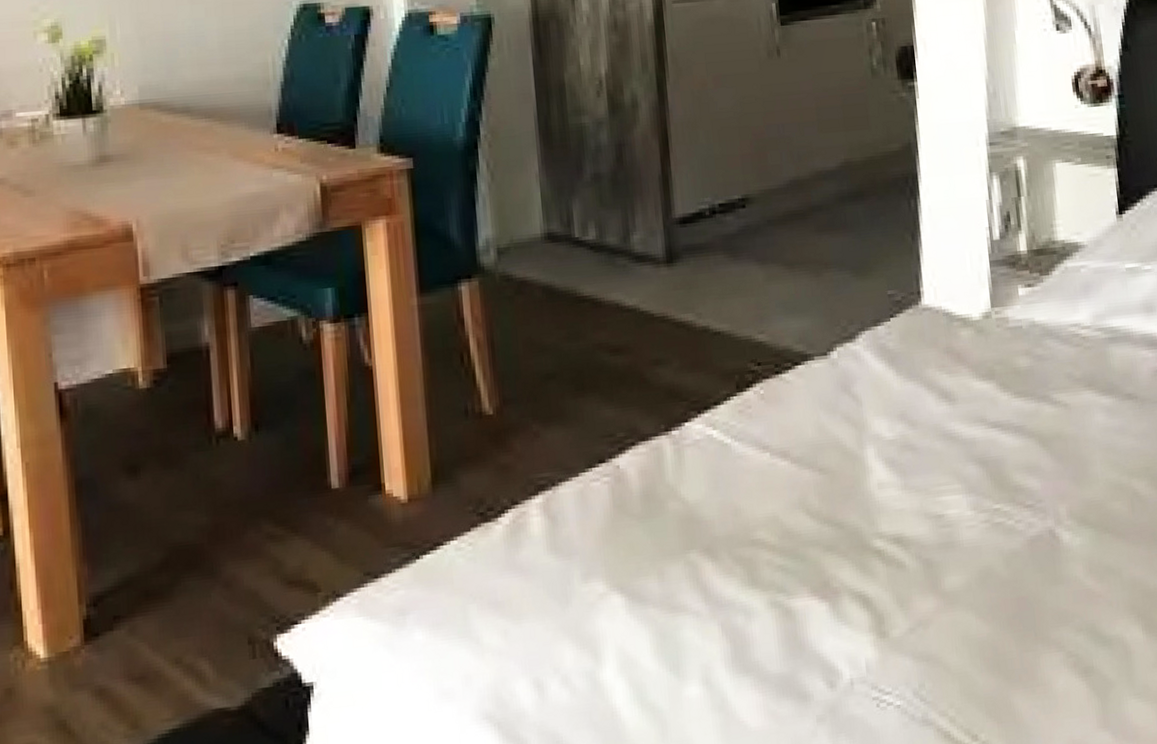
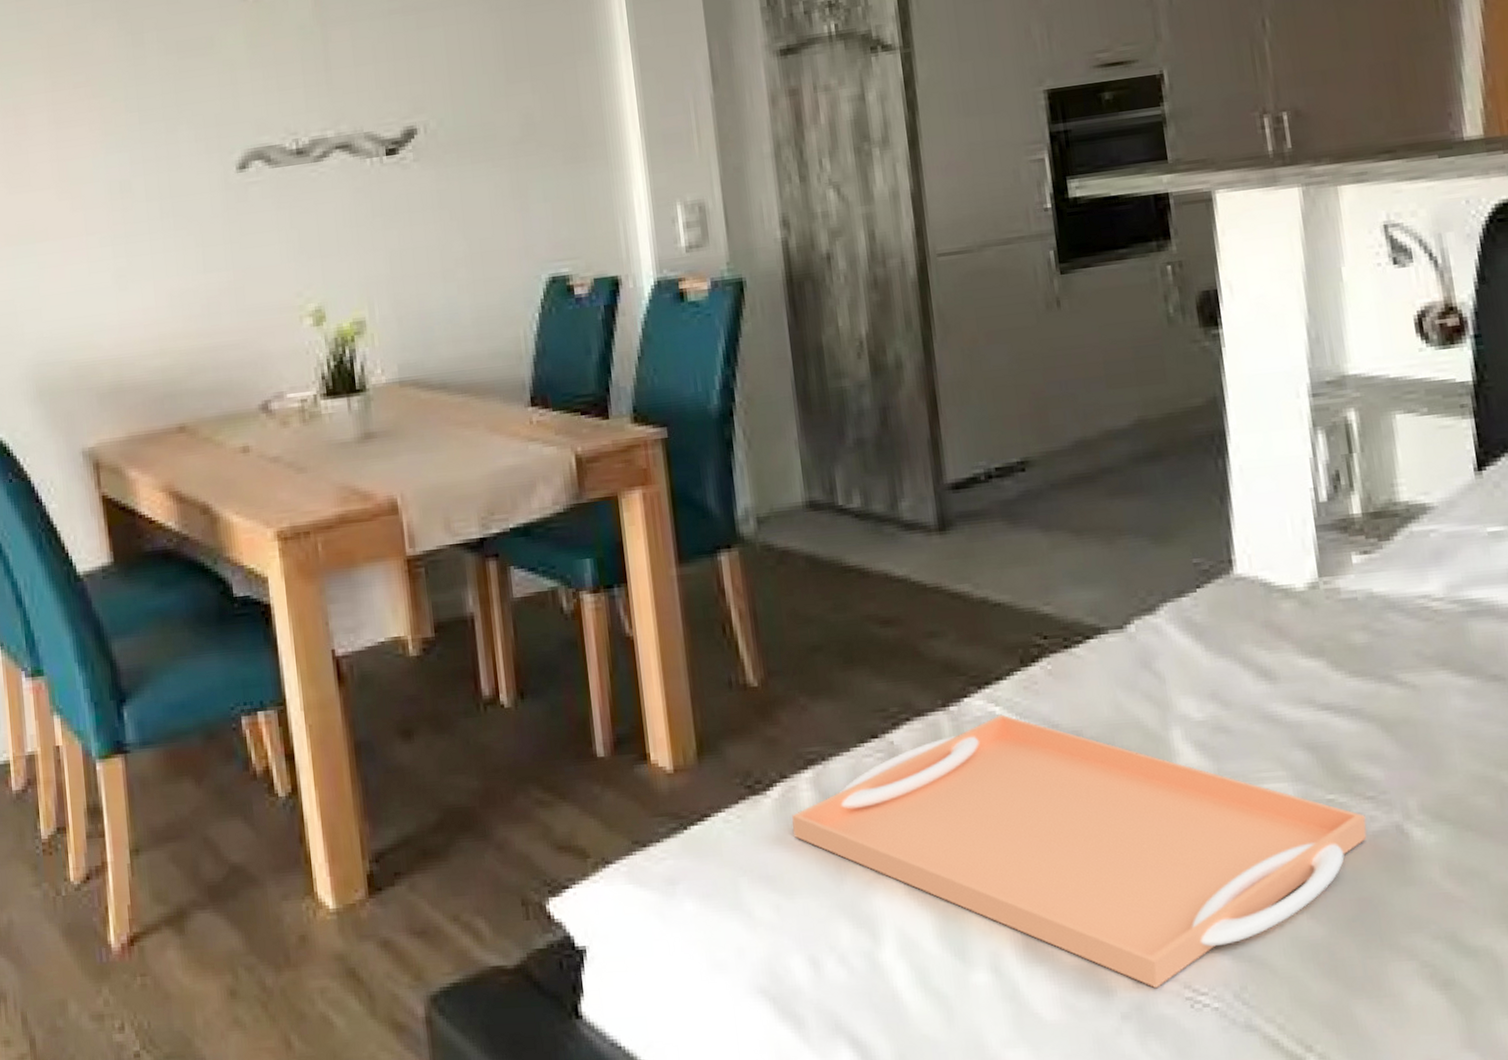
serving tray: none [522,437,1026,690] -> present [792,714,1368,988]

